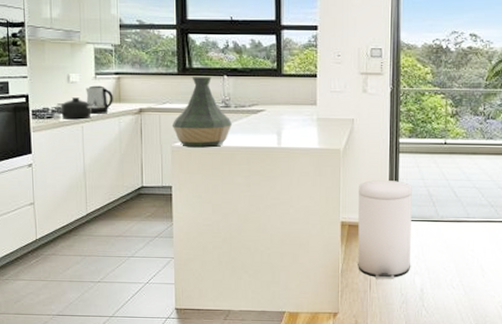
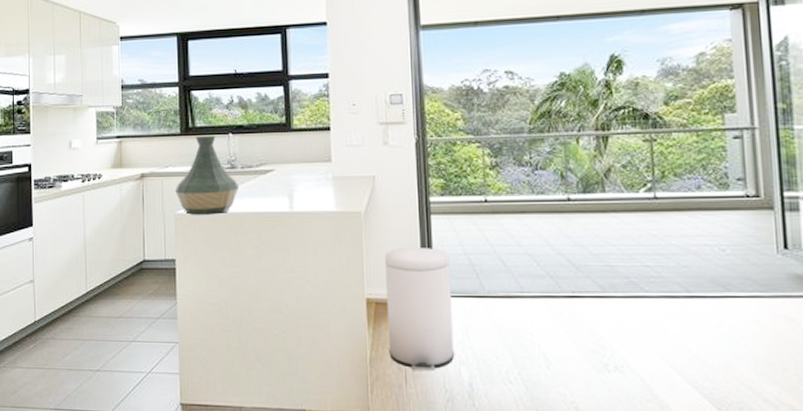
saucepan: present [57,97,95,120] -> none [59,164,96,188]
kettle: present [86,85,113,114] -> none [87,150,114,181]

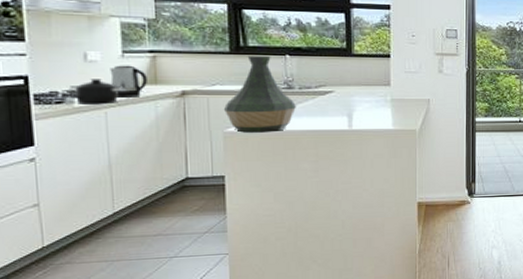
saucepan: none [59,164,96,188] -> present [69,79,123,105]
kettle: none [87,150,114,181] -> present [110,65,147,98]
pedal bin: present [384,248,454,372] -> none [434,159,489,257]

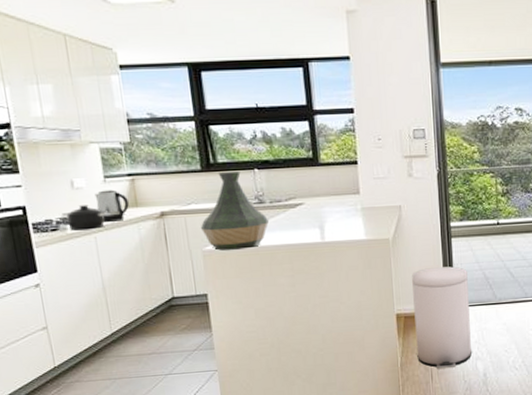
pedal bin: none [434,159,489,257] -> present [411,266,471,370]

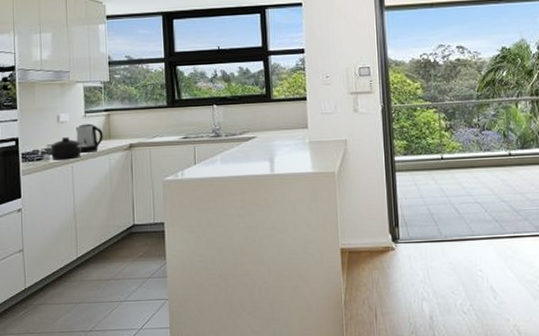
vase: present [200,172,269,252] -> none [162,107,223,182]
pedal bin: present [411,266,471,370] -> none [355,201,417,309]

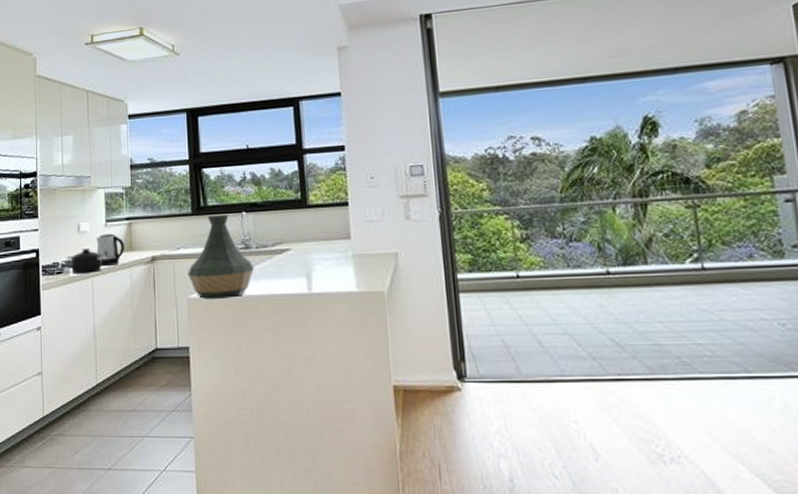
vase: none [162,107,223,182] -> present [187,215,254,300]

